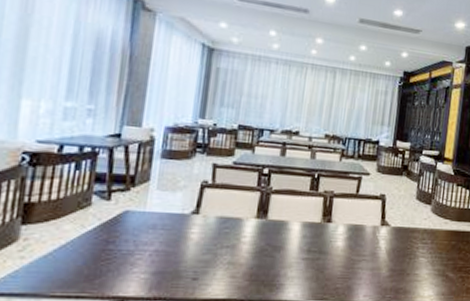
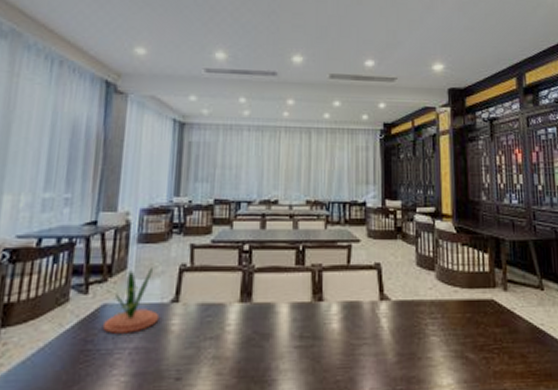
plant: none [125,181,180,238] -> present [103,267,160,334]

